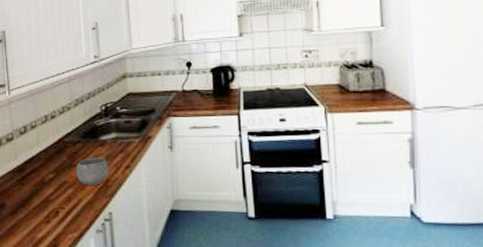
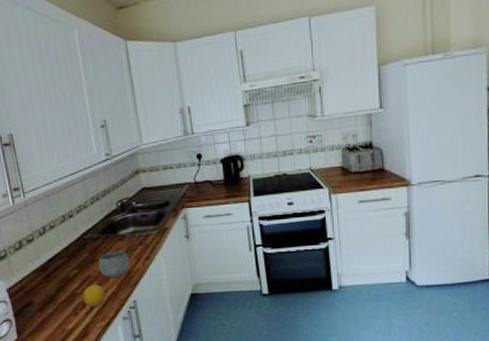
fruit: none [57,191,81,216] -> present [83,285,106,307]

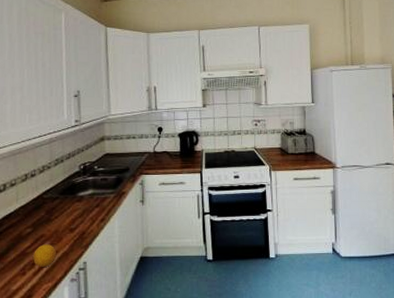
bowl: present [98,251,130,277] -> none [53,212,85,237]

